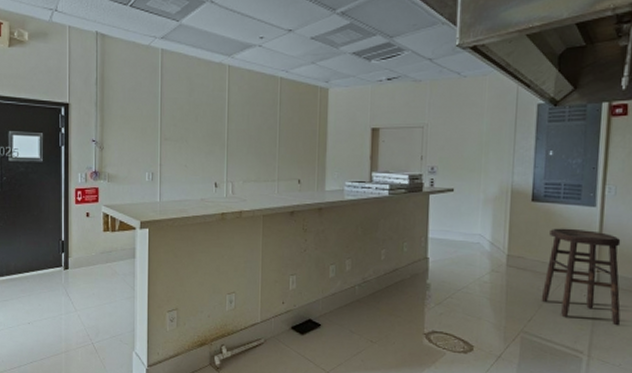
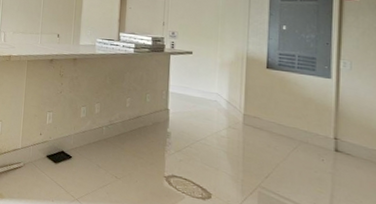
stool: present [541,228,621,326] -> none [278,94,361,194]

